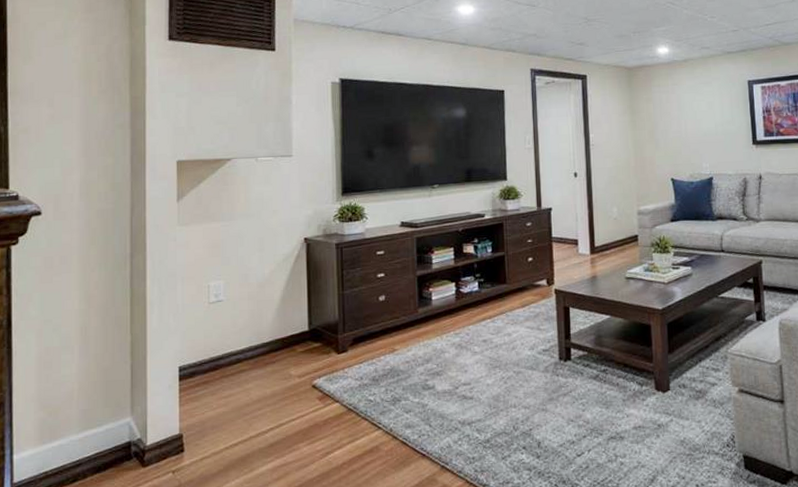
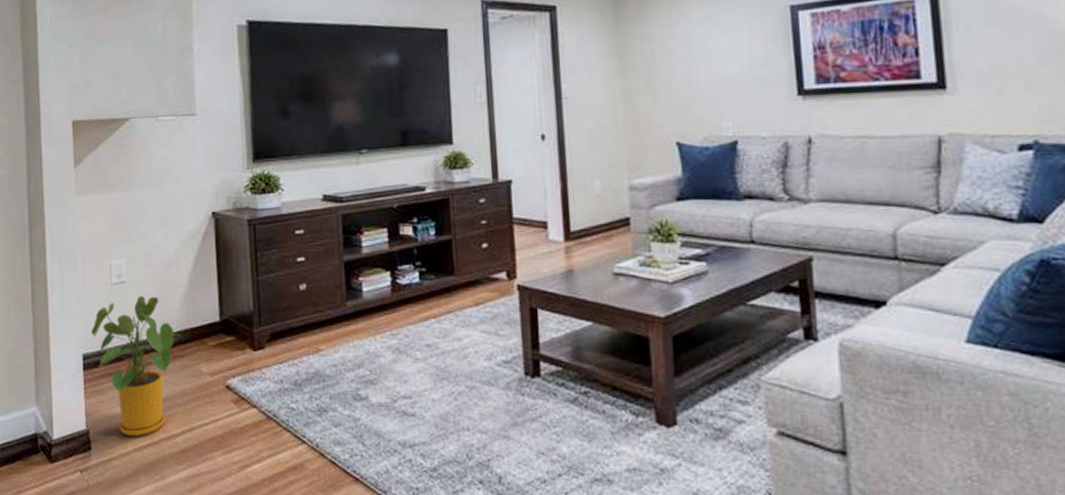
house plant: none [188,311,272,437] -> present [91,295,180,437]

